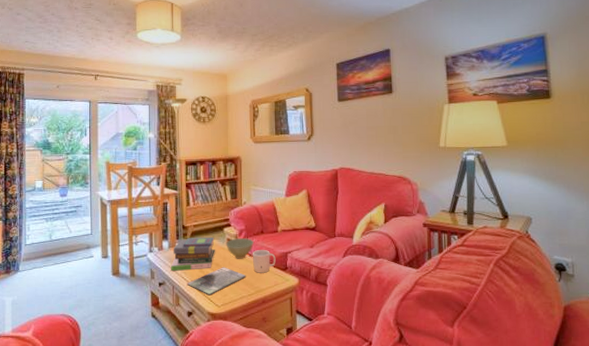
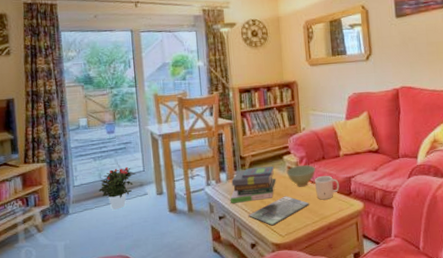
potted flower: none [48,230,84,270] -> present [99,167,136,210]

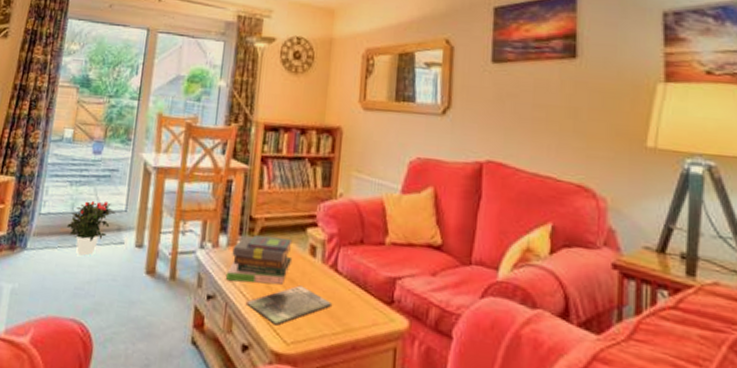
bowl: present [286,165,316,187] -> none [307,245,348,278]
mug: present [314,175,339,200] -> none [343,267,378,305]

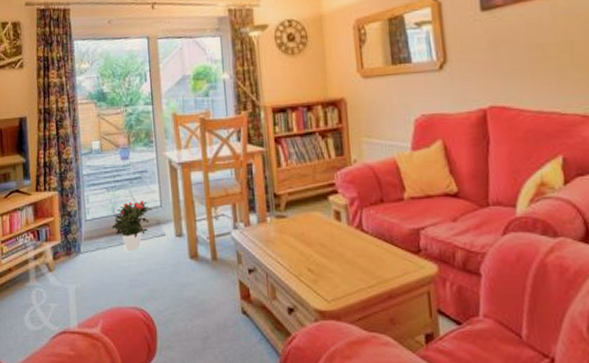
books: present [225,235,293,285] -> none [261,209,320,253]
magazine: present [245,285,333,325] -> none [284,248,364,287]

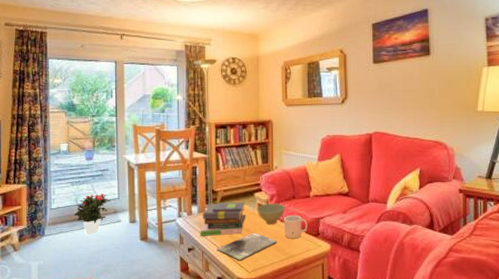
books: none [261,209,320,253] -> present [200,203,247,236]
magazine: none [284,248,364,287] -> present [216,232,278,261]
bowl: none [332,209,371,238] -> present [256,203,285,225]
mug: none [369,224,404,257] -> present [283,214,308,239]

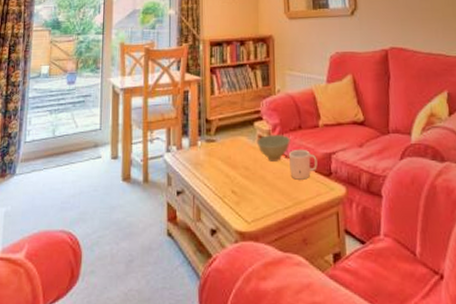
potted flower: present [74,194,111,234] -> none [50,124,92,173]
books: present [200,203,247,236] -> none [190,134,245,176]
magazine: present [216,232,278,261] -> none [210,171,282,208]

